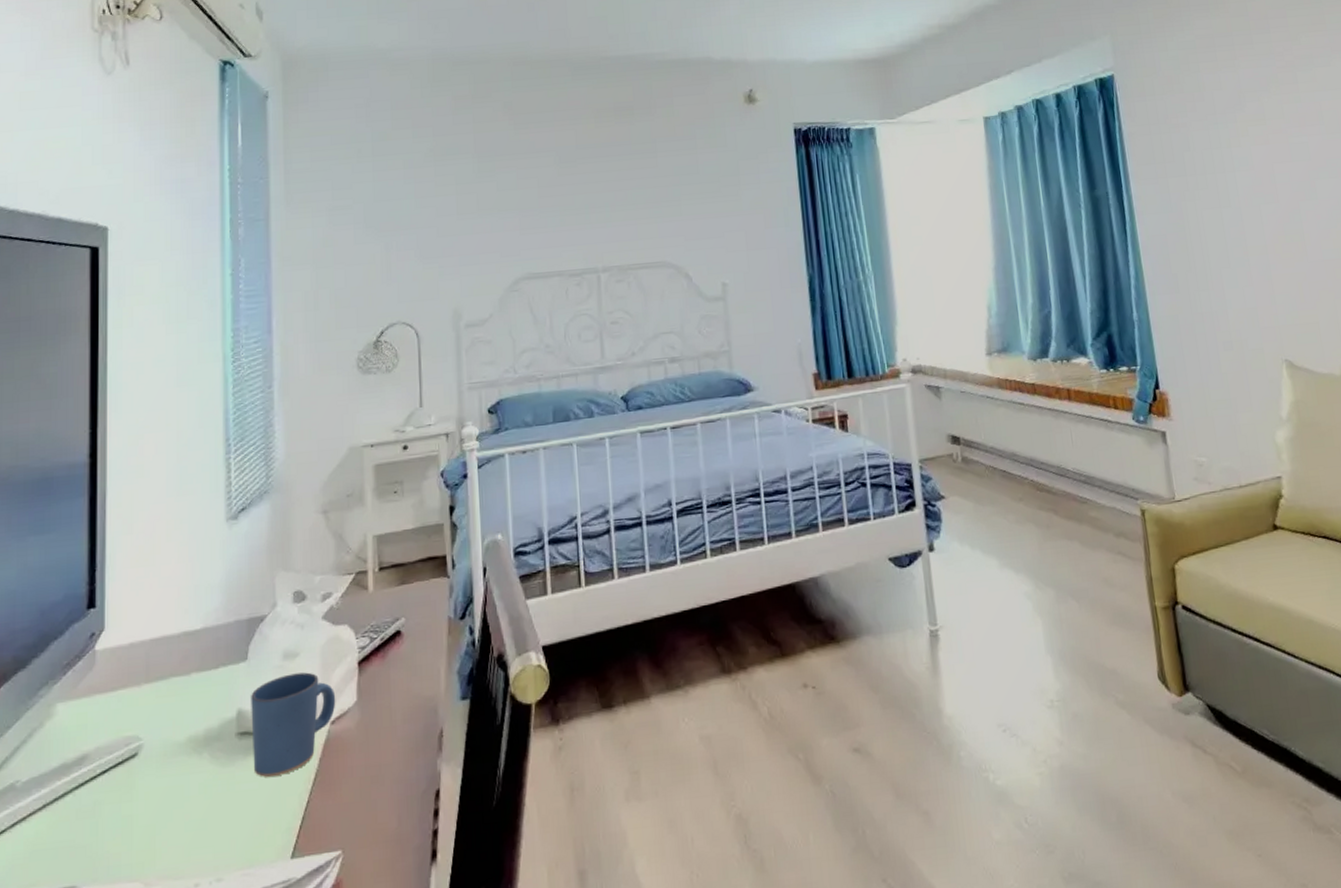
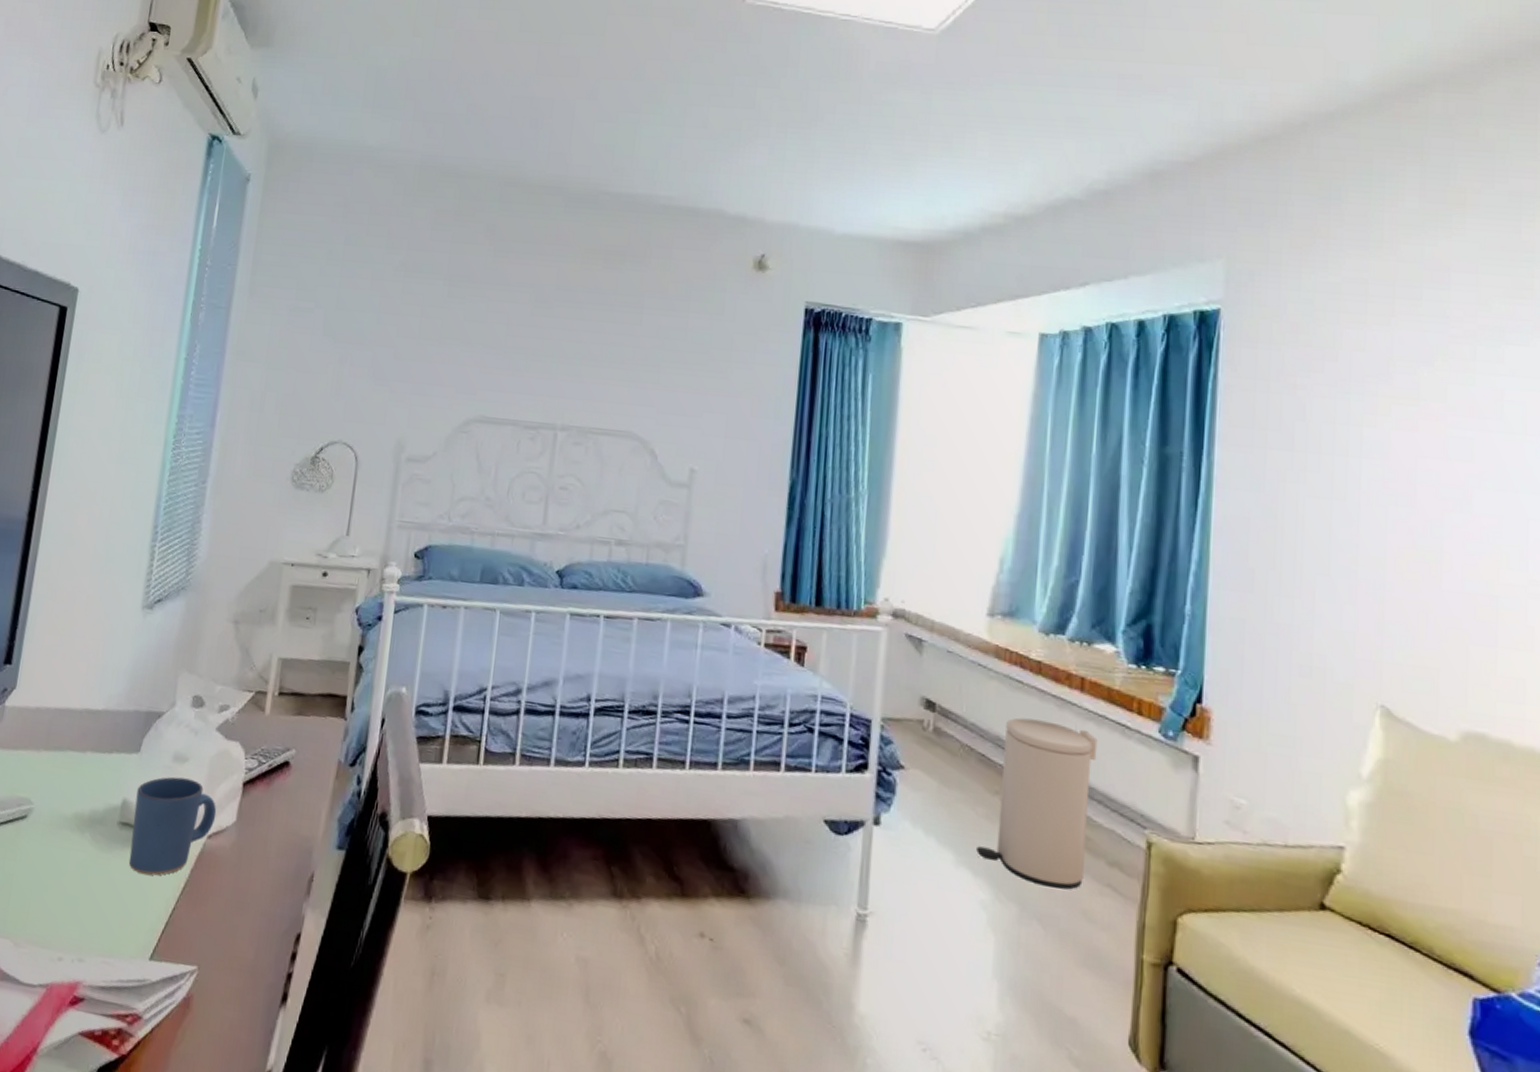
pedal bin: none [1014,431,1099,567] -> present [976,717,1098,889]

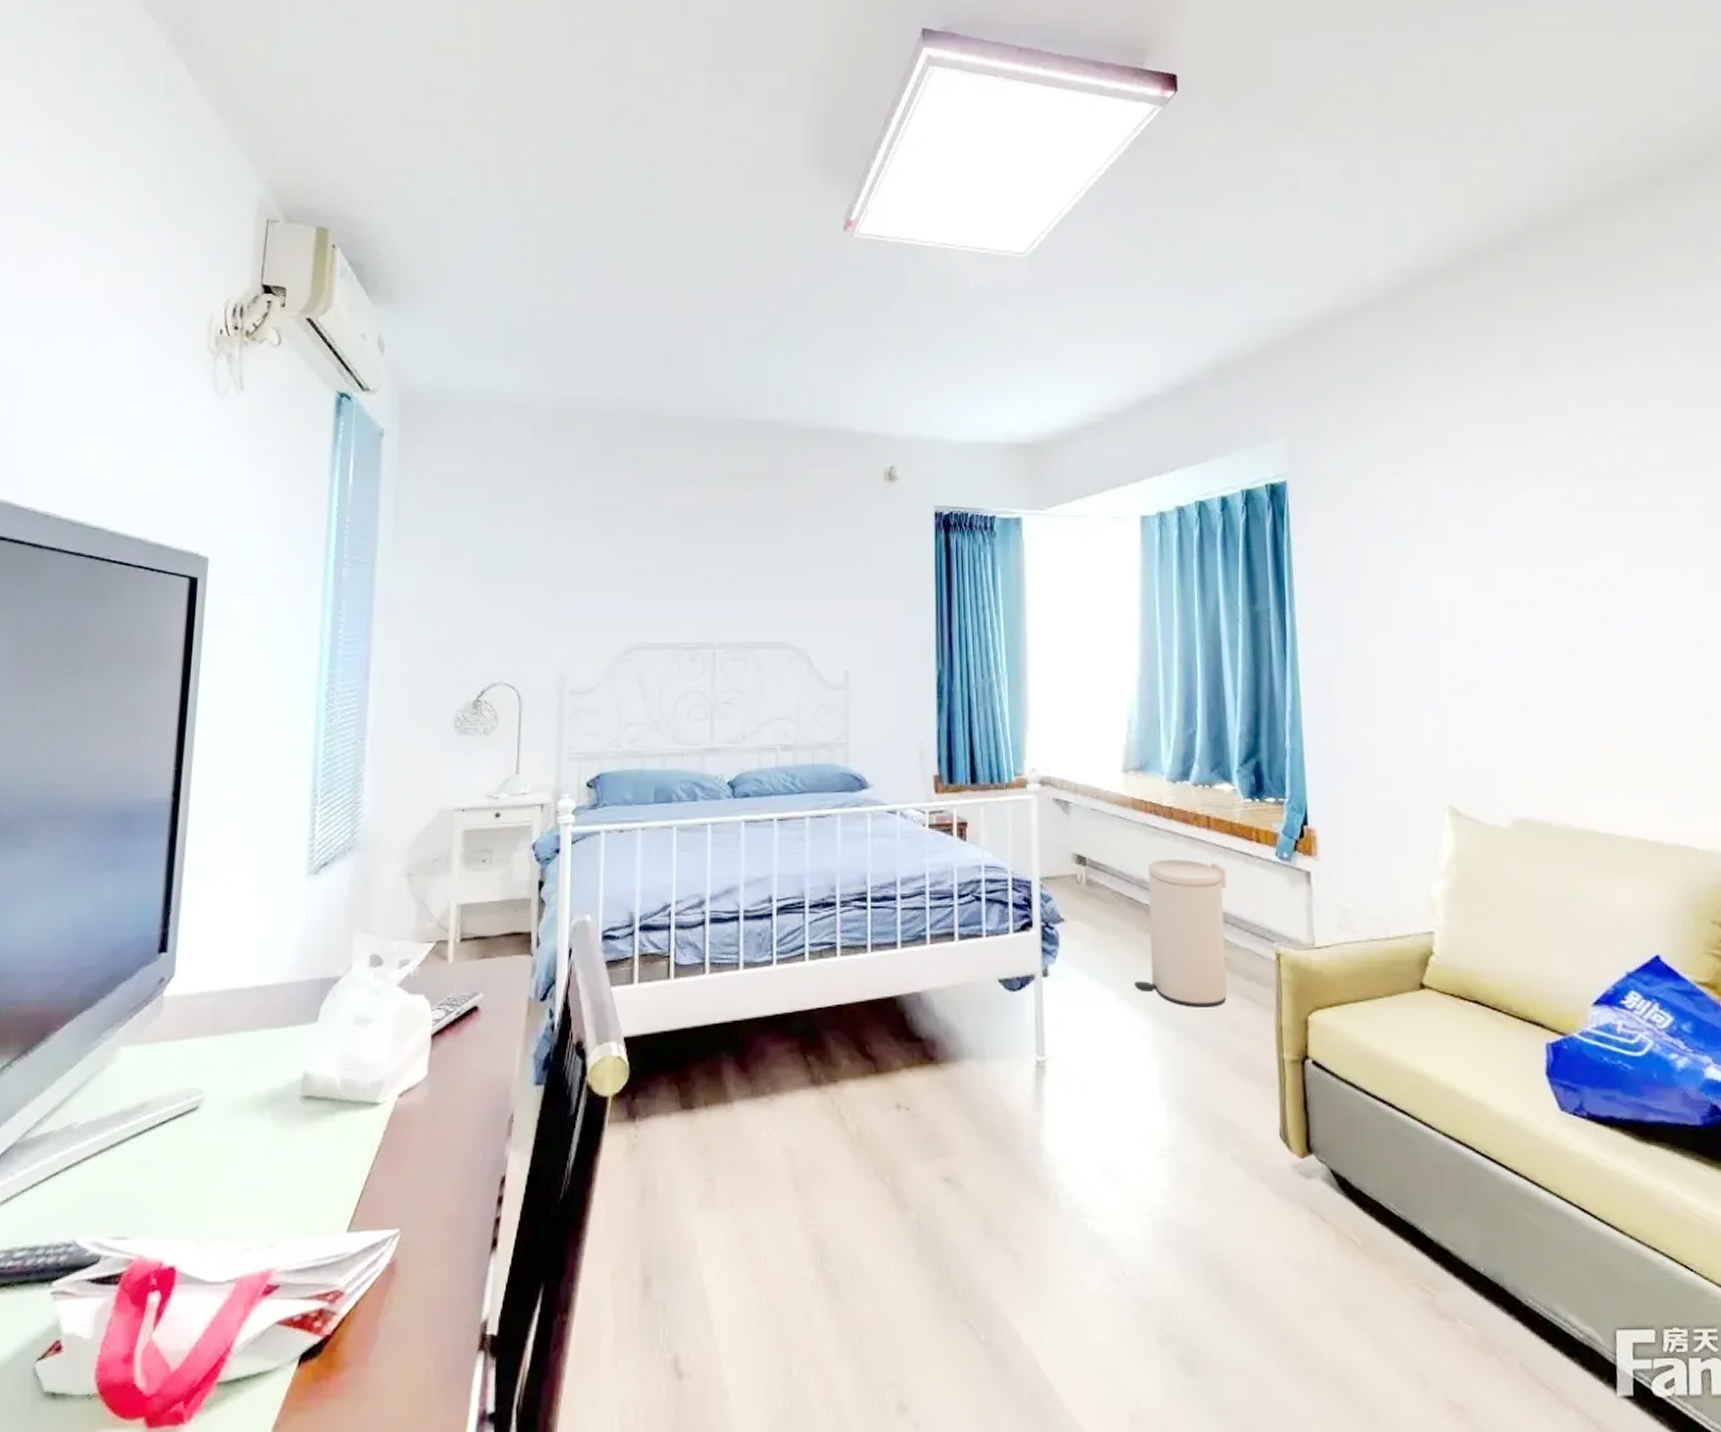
mug: present [129,777,217,876] -> none [315,1040,406,1145]

